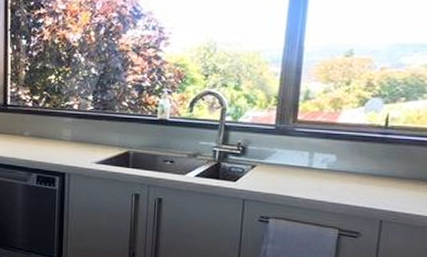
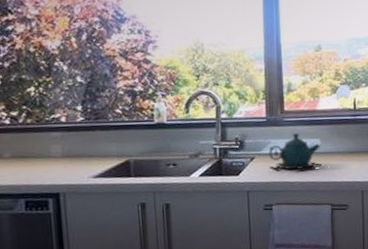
teapot: none [272,146,335,187] -> present [269,133,321,171]

